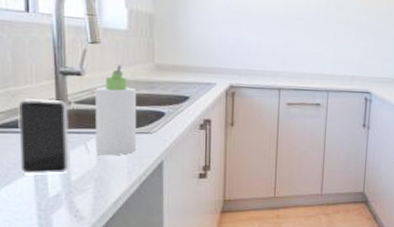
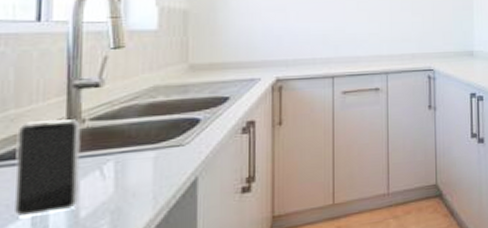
bottle: present [95,65,137,156] -> none [113,70,167,180]

